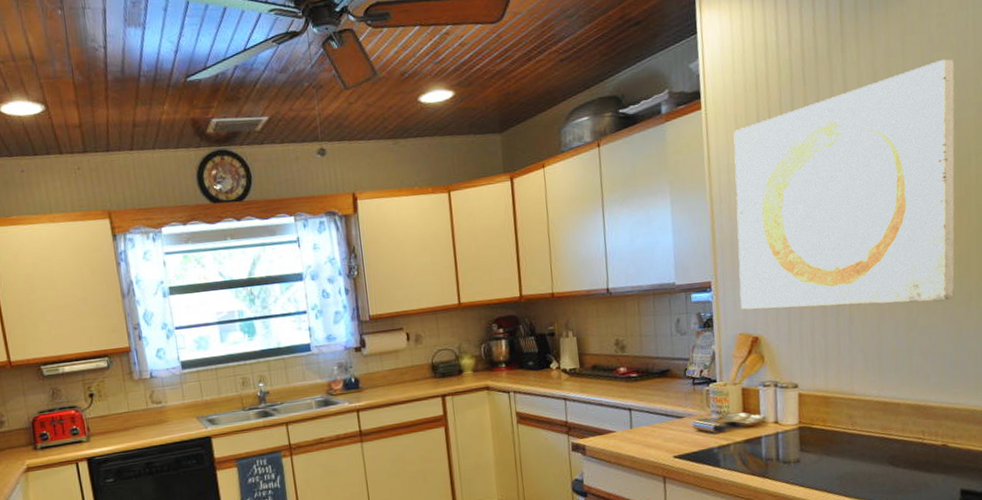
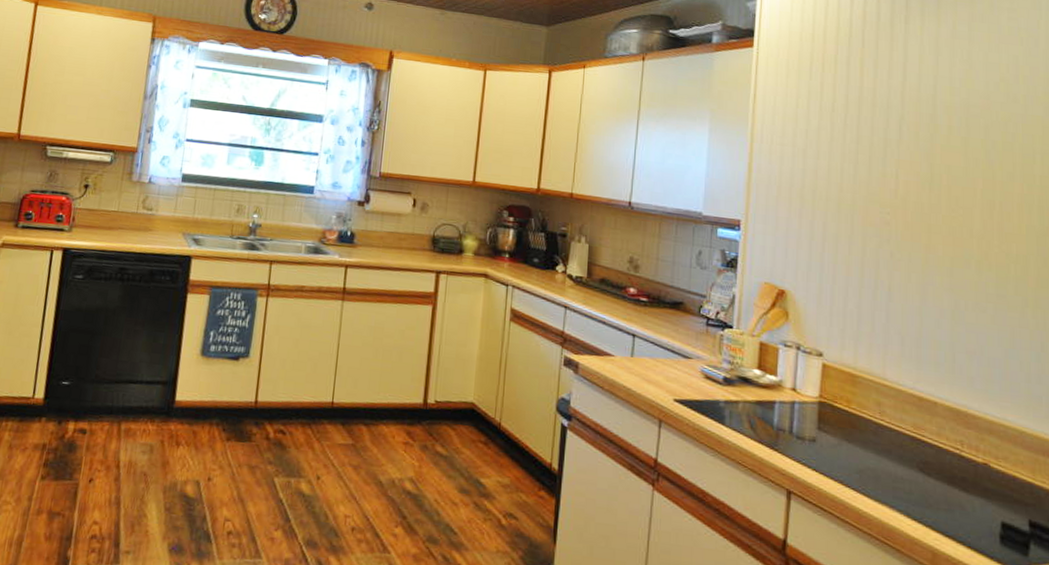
wall art: present [733,59,955,310] -> none [770,52,1023,301]

